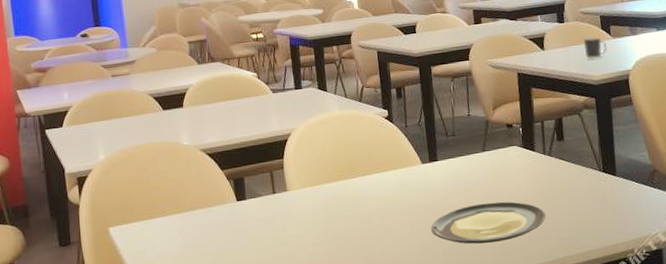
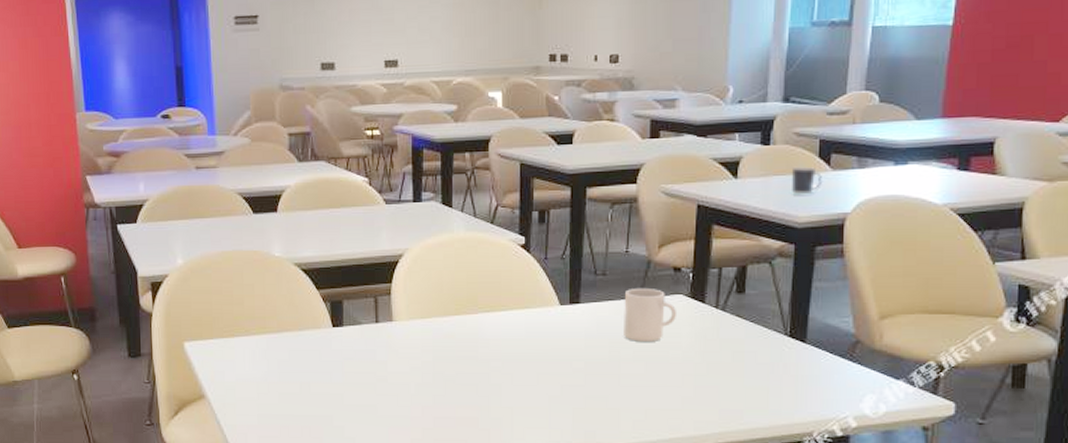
plate: present [431,201,547,244] -> none [562,359,708,407]
cup: none [471,143,514,188] -> present [624,287,676,341]

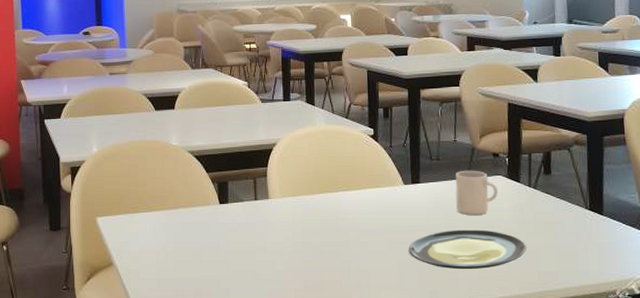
plate: none [562,359,708,407] -> present [408,229,527,270]
mug: present [792,166,822,195] -> none [579,72,603,95]

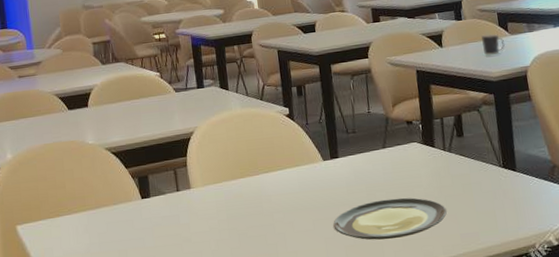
cup: present [455,170,498,215] -> none [372,139,415,185]
mug: none [579,72,603,95] -> present [481,33,505,56]

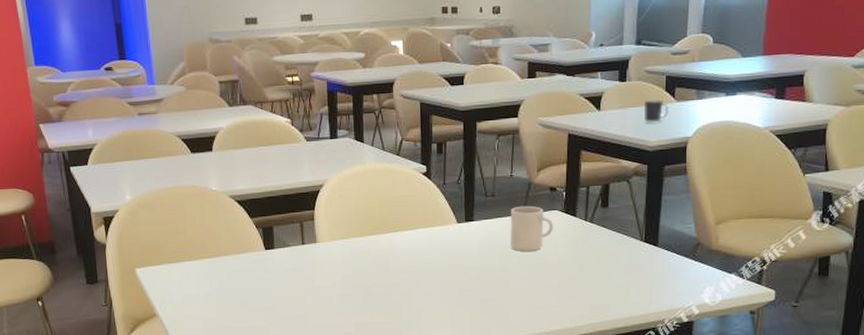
plate: present [333,197,448,240] -> none [461,265,580,306]
cup: none [372,139,415,185] -> present [510,205,553,251]

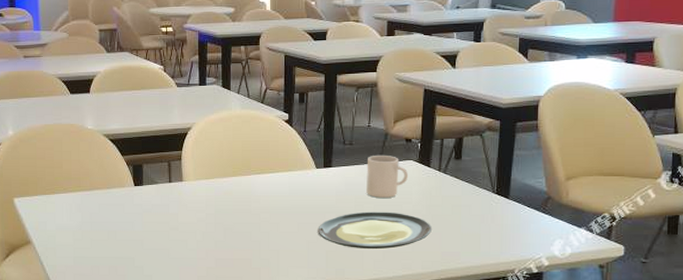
plate: none [461,265,580,306] -> present [318,211,433,250]
mug: present [645,98,668,123] -> none [498,59,521,82]

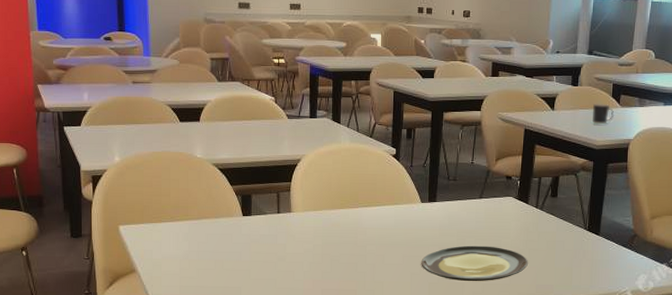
cup: present [366,155,408,198] -> none [468,191,507,232]
mug: none [498,59,521,82] -> present [593,103,614,125]

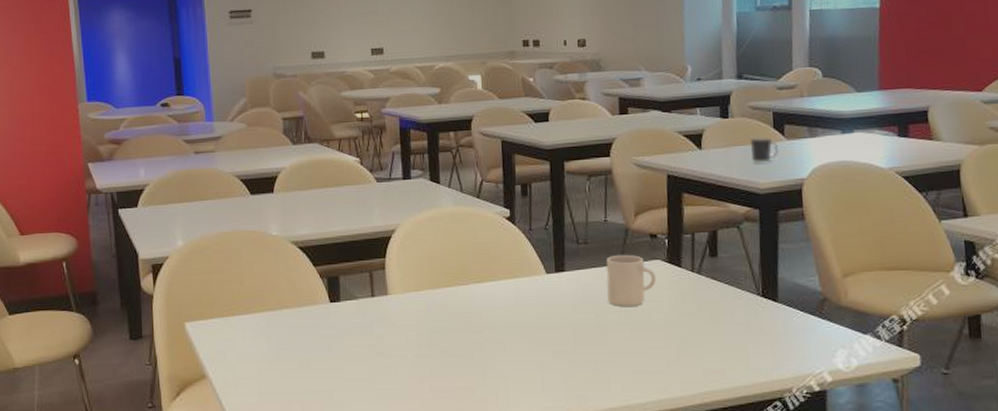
plate: present [421,245,529,282] -> none [552,323,690,370]
cup: none [468,191,507,232] -> present [605,254,656,306]

